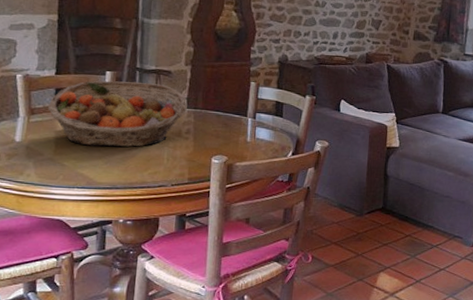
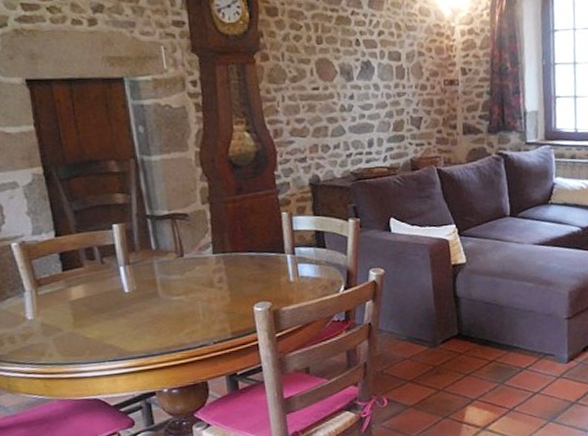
fruit basket: present [47,80,188,147] -> none [54,230,214,313]

